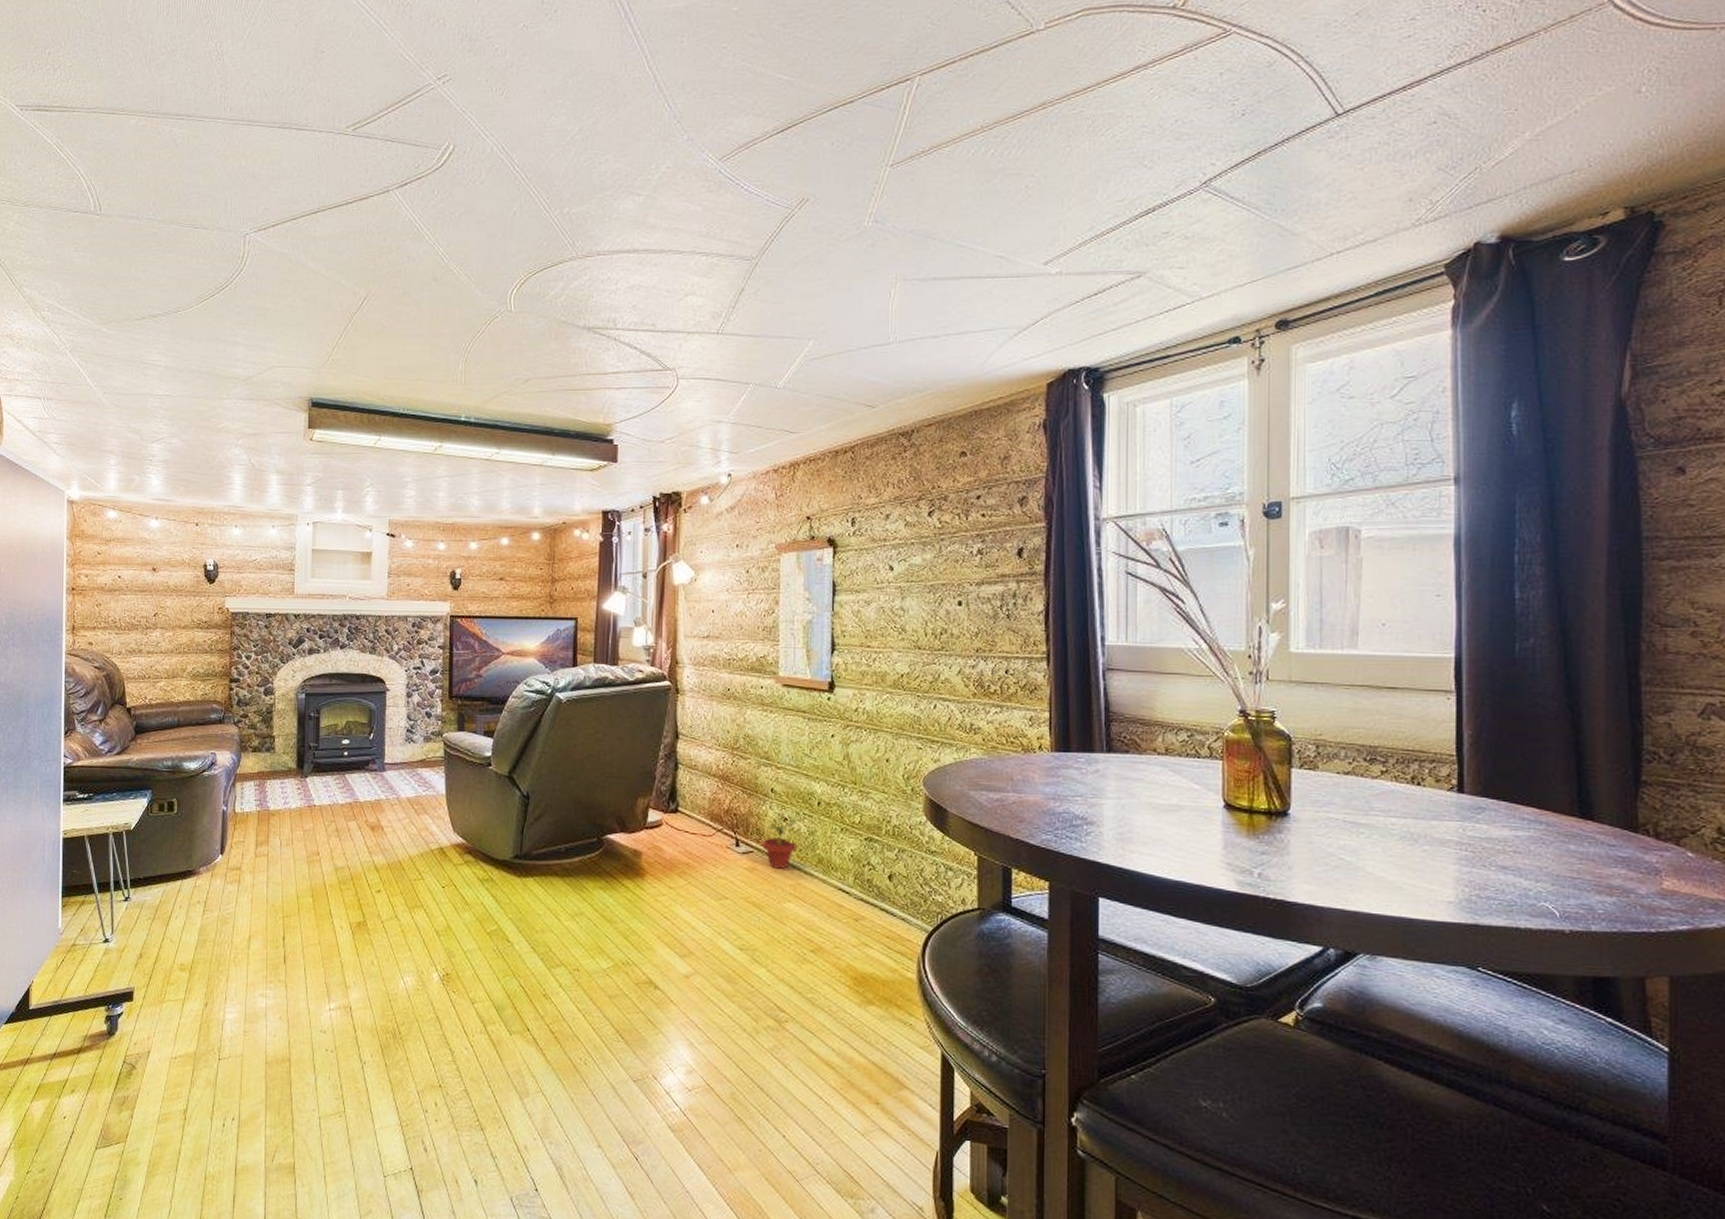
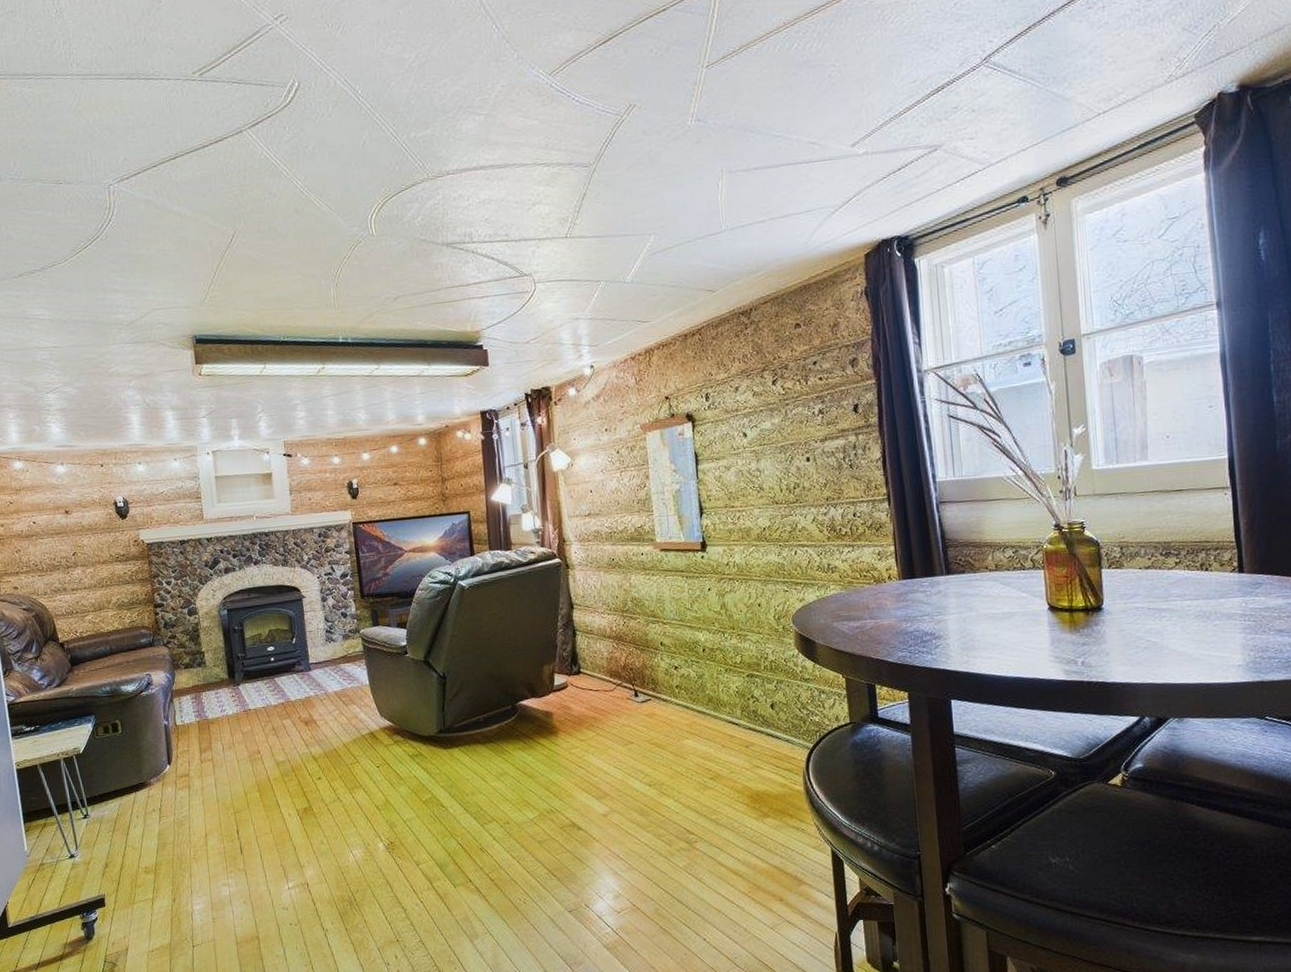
potted plant: present [762,811,797,869] -> none [657,660,688,712]

